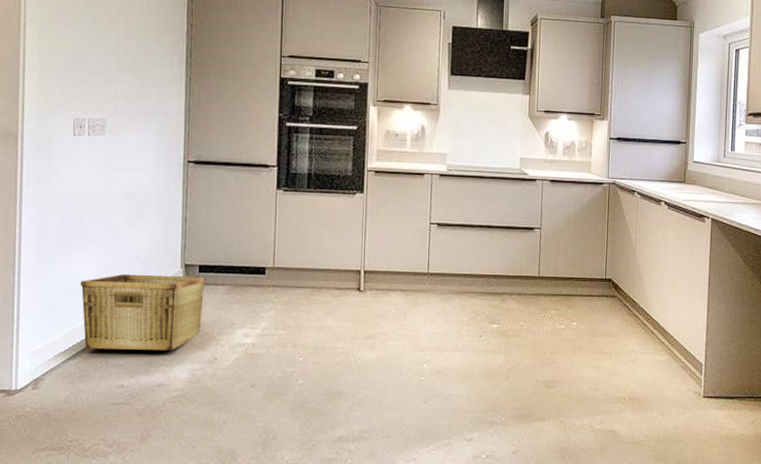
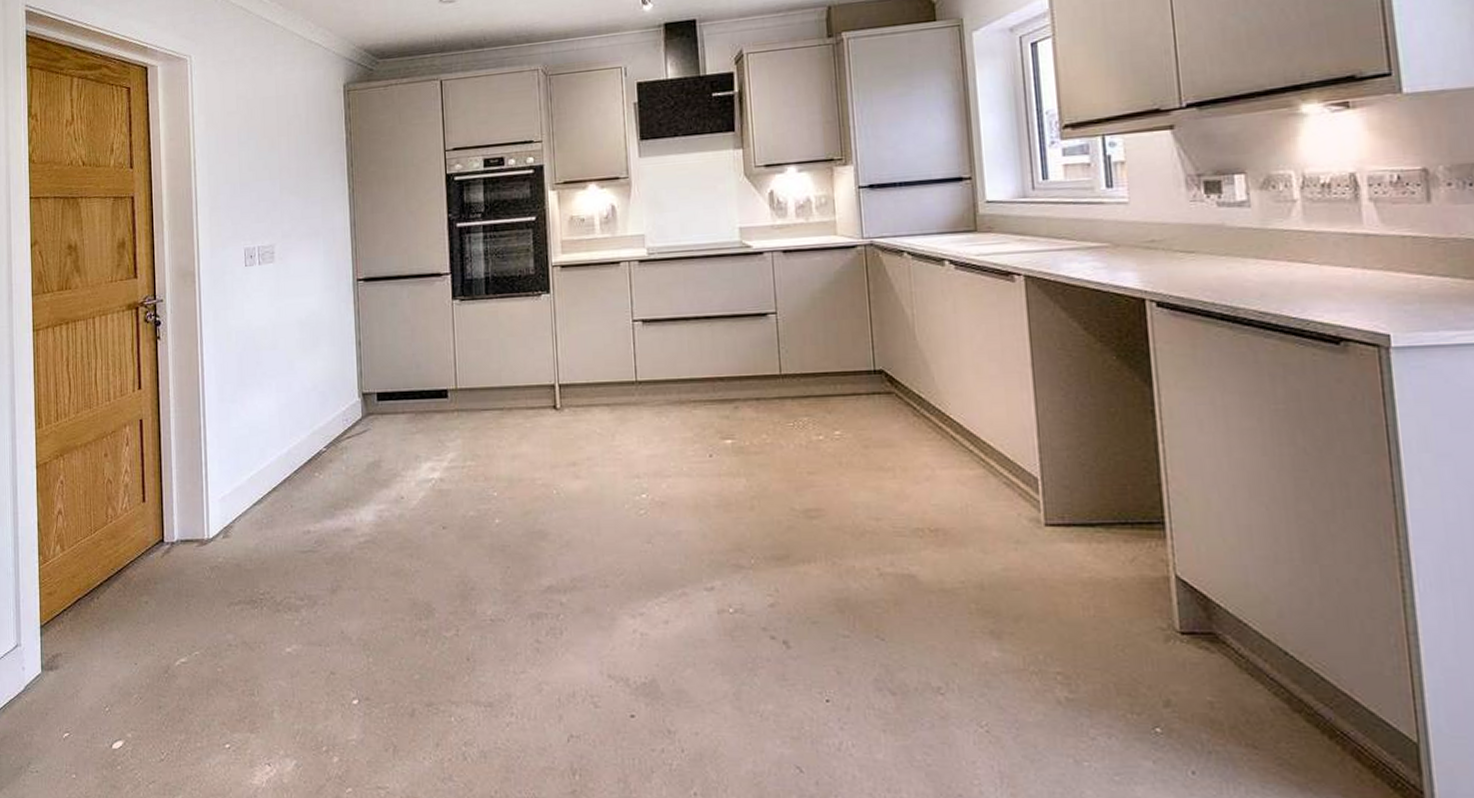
hamper: present [80,273,206,350] -> none [261,405,385,492]

